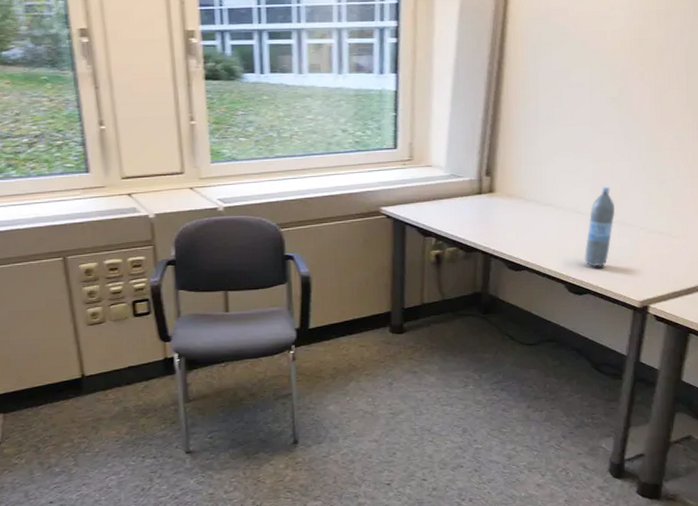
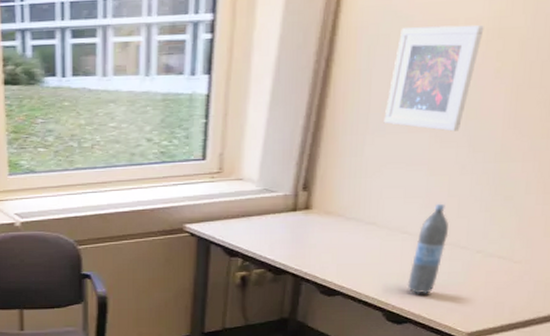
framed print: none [551,36,628,125] -> present [383,25,484,132]

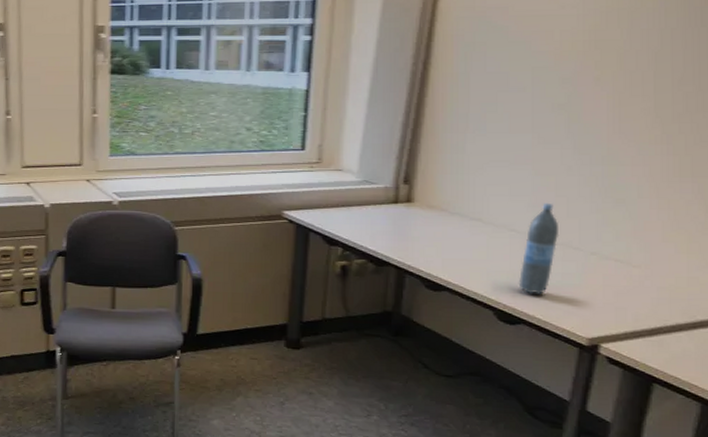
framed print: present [383,25,484,132] -> none [484,36,580,134]

